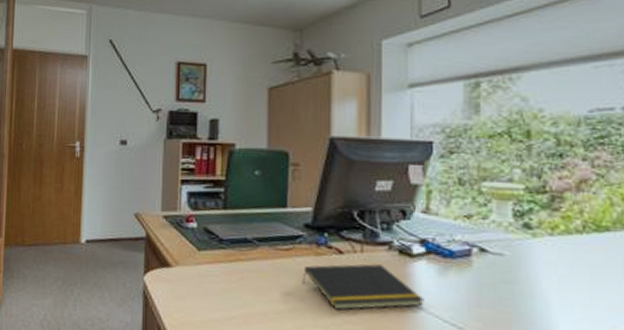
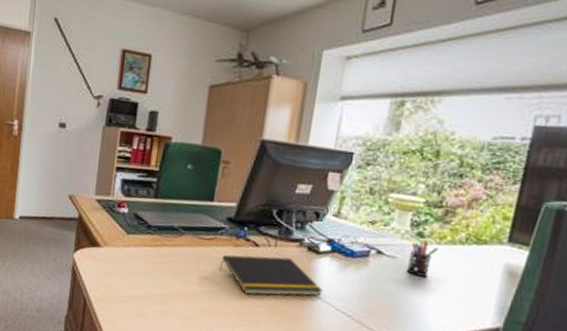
pen holder: none [519,232,552,275] -> present [407,240,438,277]

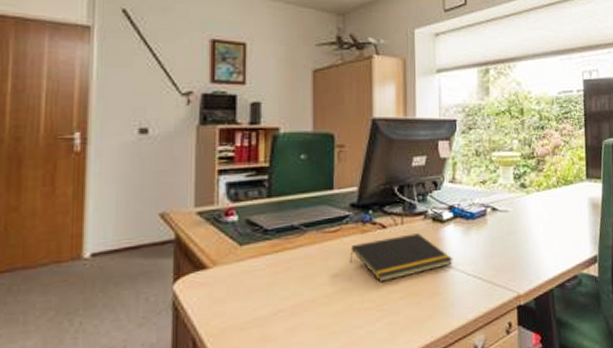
pen holder: present [407,240,438,277] -> none [518,190,539,224]

